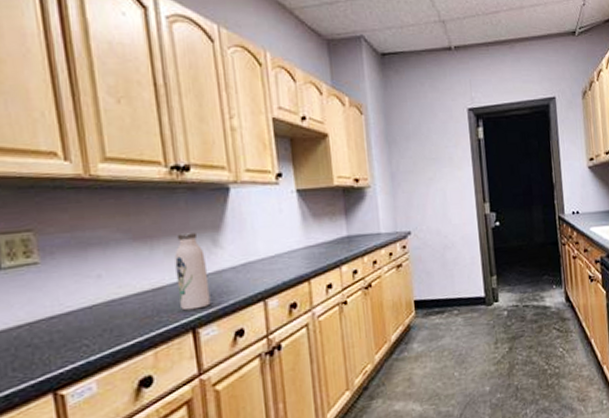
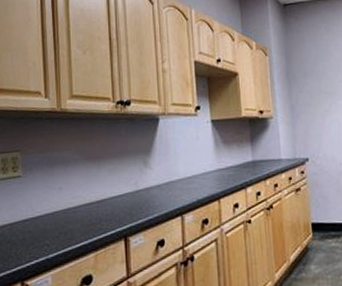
water bottle: present [174,232,211,311] -> none [115,155,140,221]

